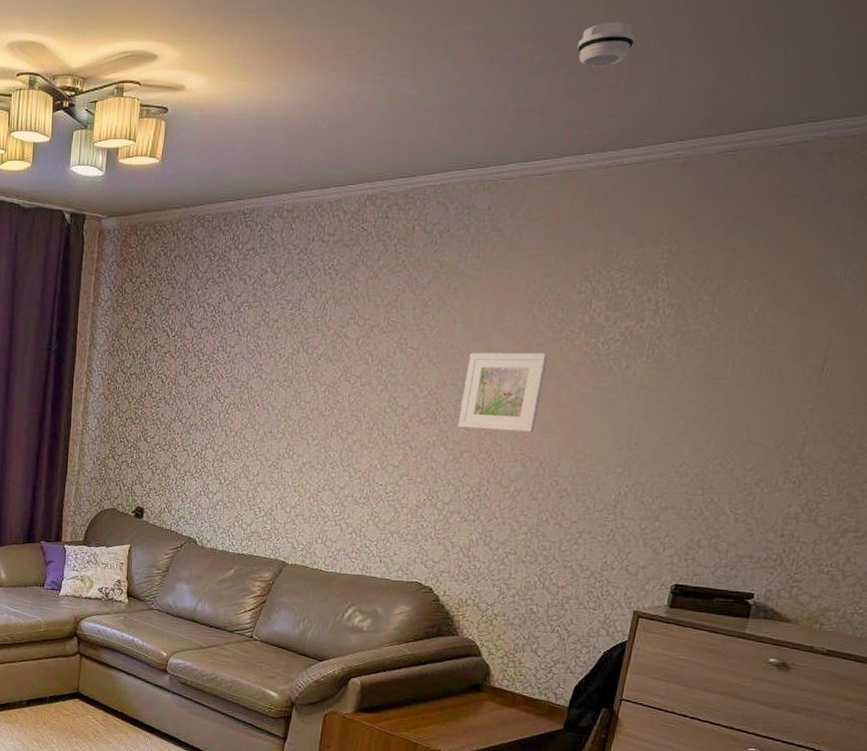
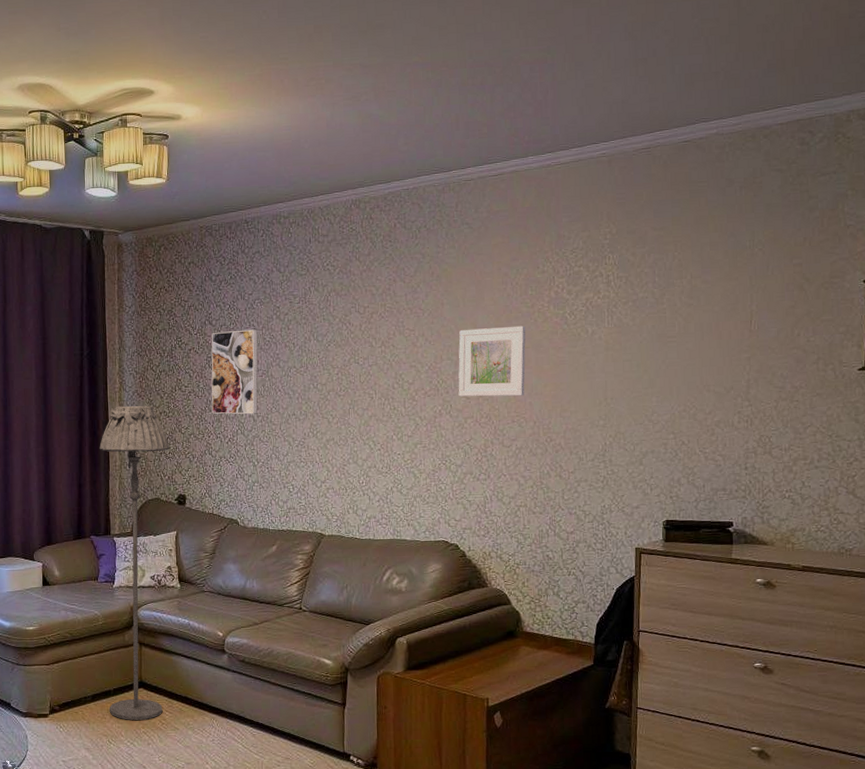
floor lamp: none [43,408,132,730] -> present [99,406,170,721]
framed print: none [181,335,242,429] -> present [211,329,258,415]
smoke detector: present [577,22,636,67] -> none [508,49,553,86]

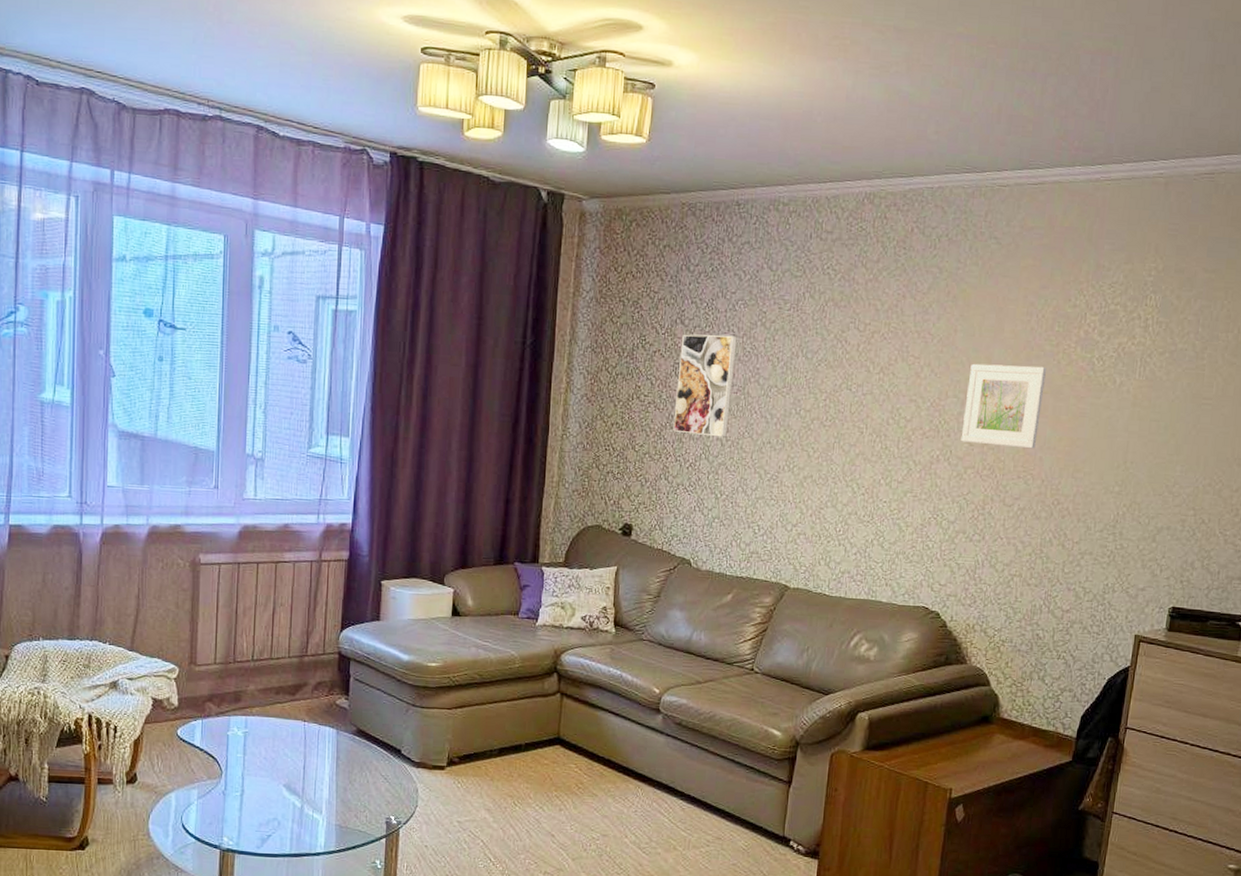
floor lamp: present [99,406,170,721] -> none [517,410,619,782]

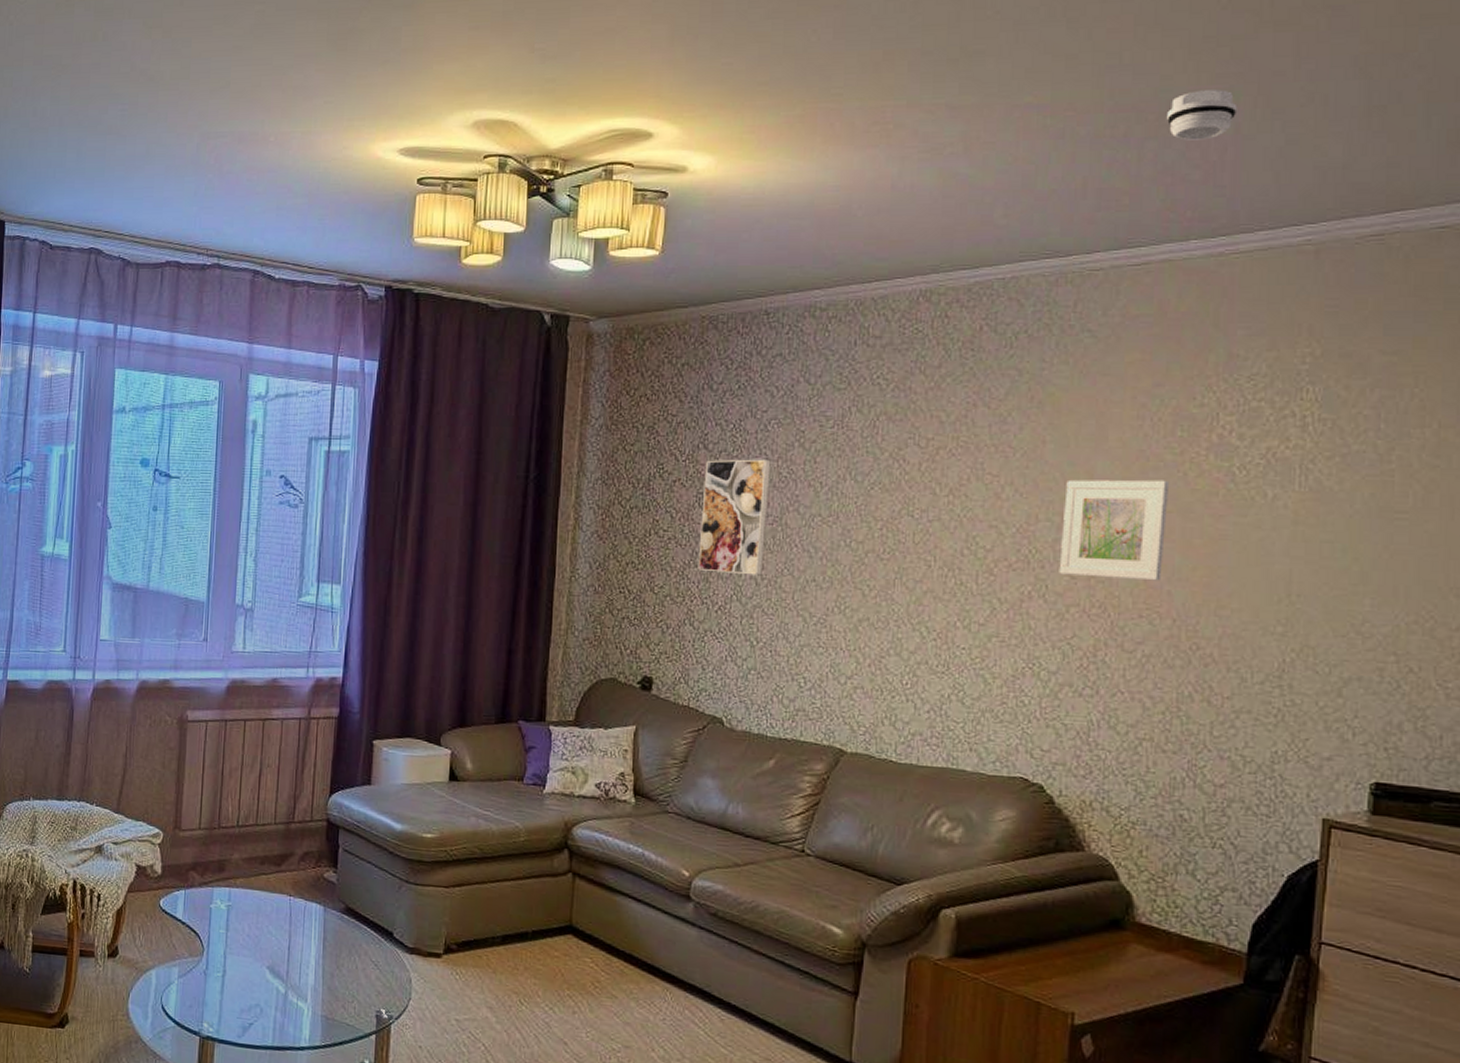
smoke detector: none [1065,36,1119,81] -> present [1167,89,1238,141]

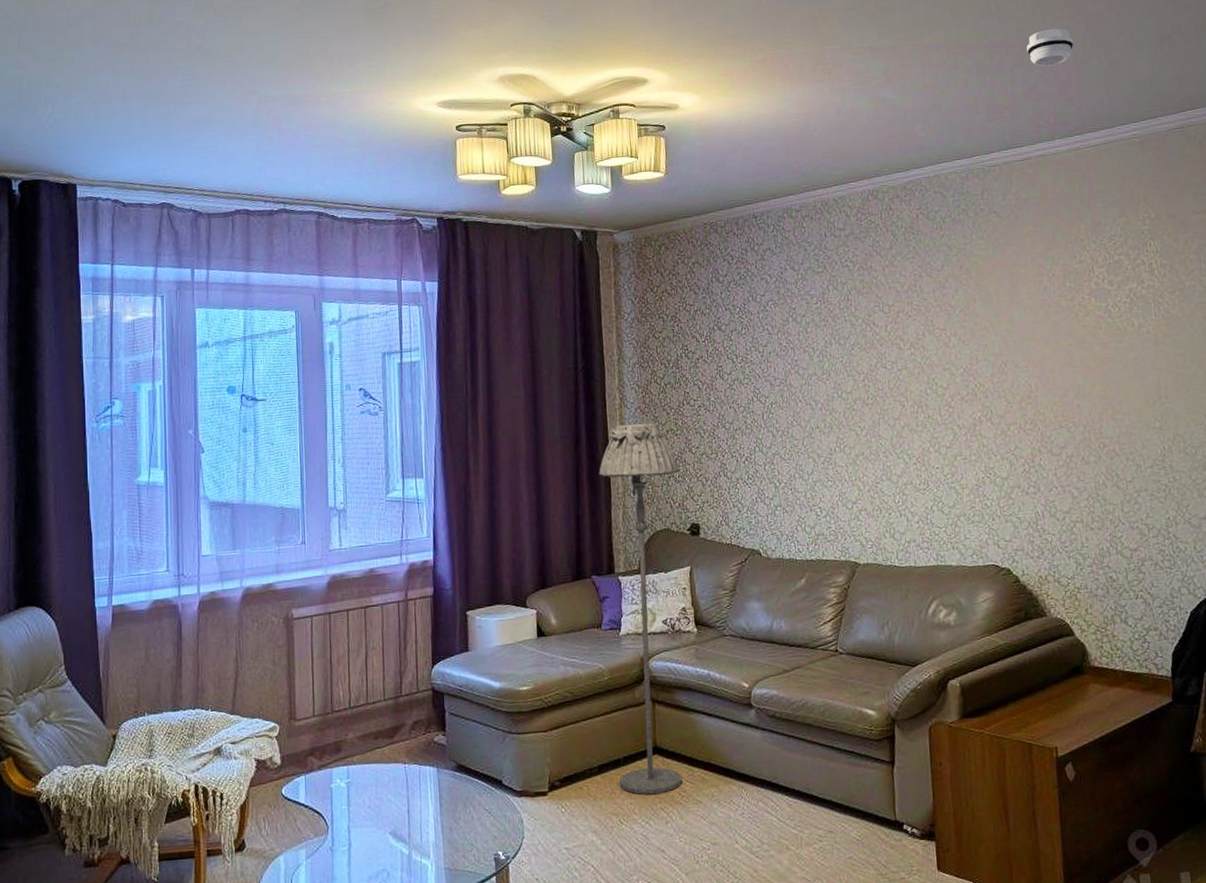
floor lamp: none [523,549,636,979] -> present [599,423,682,795]
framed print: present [698,459,771,576] -> none [721,334,777,430]
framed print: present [1059,479,1170,581] -> none [994,320,1071,401]

